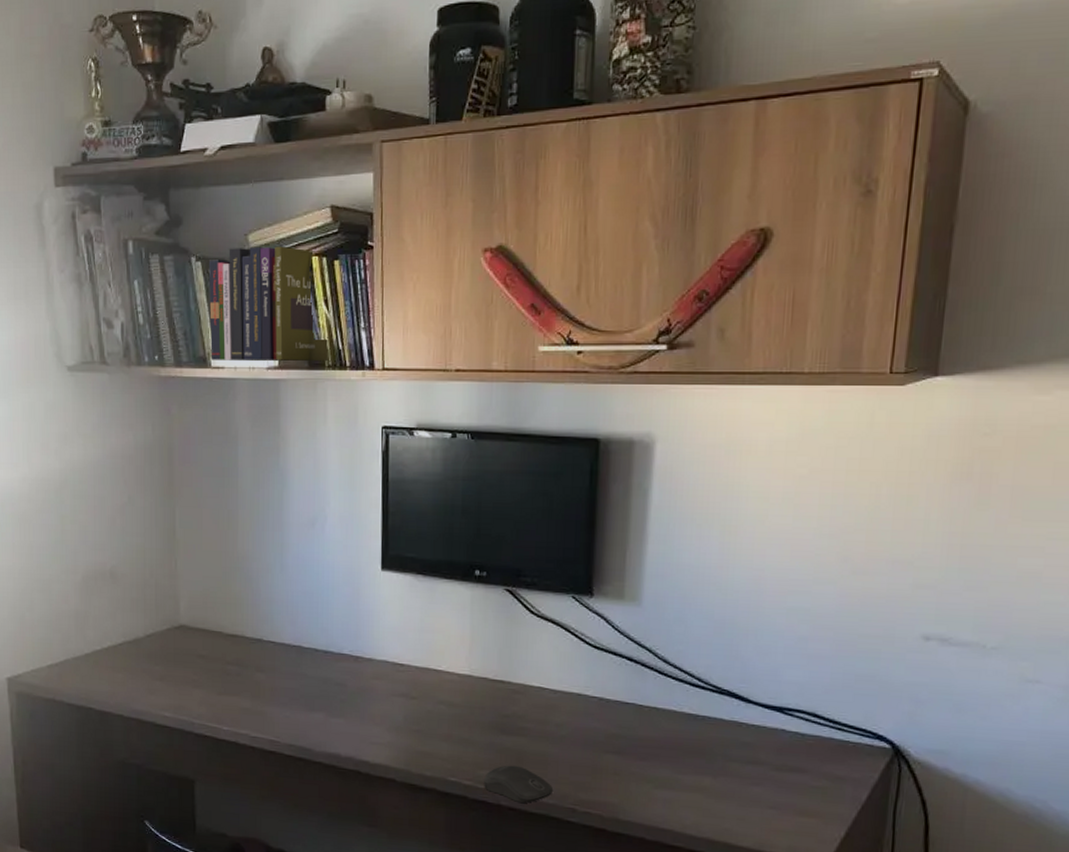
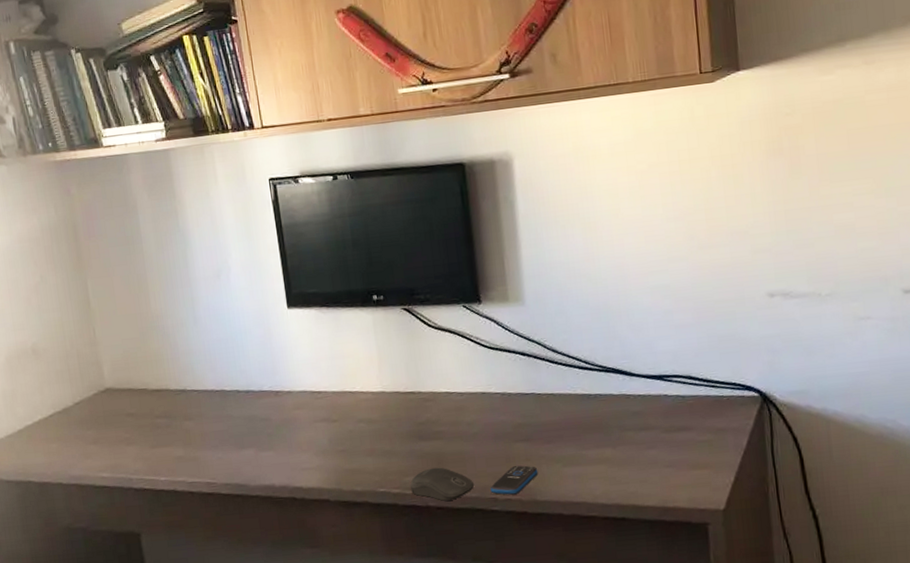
books: present [208,246,328,362] -> none [87,29,211,140]
mobile phone: none [569,778,626,809] -> present [490,465,538,495]

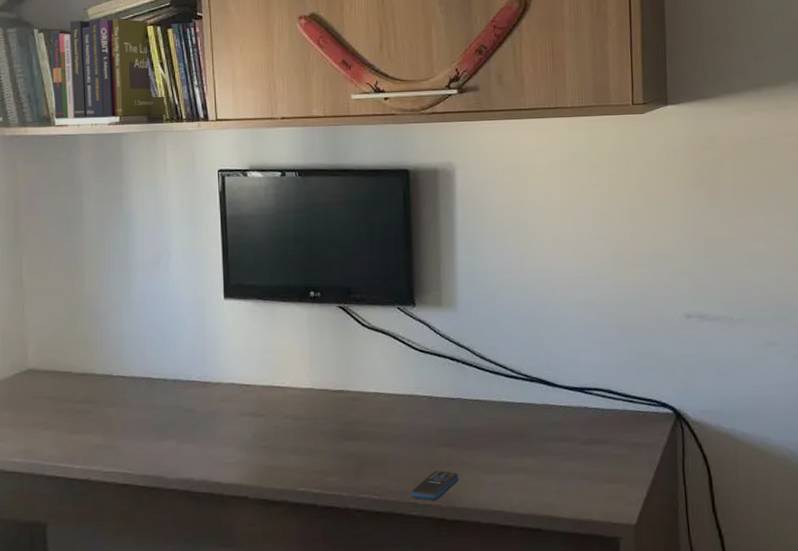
books: none [87,29,211,140] -> present [50,18,165,119]
computer mouse: present [410,467,475,501] -> none [331,468,396,504]

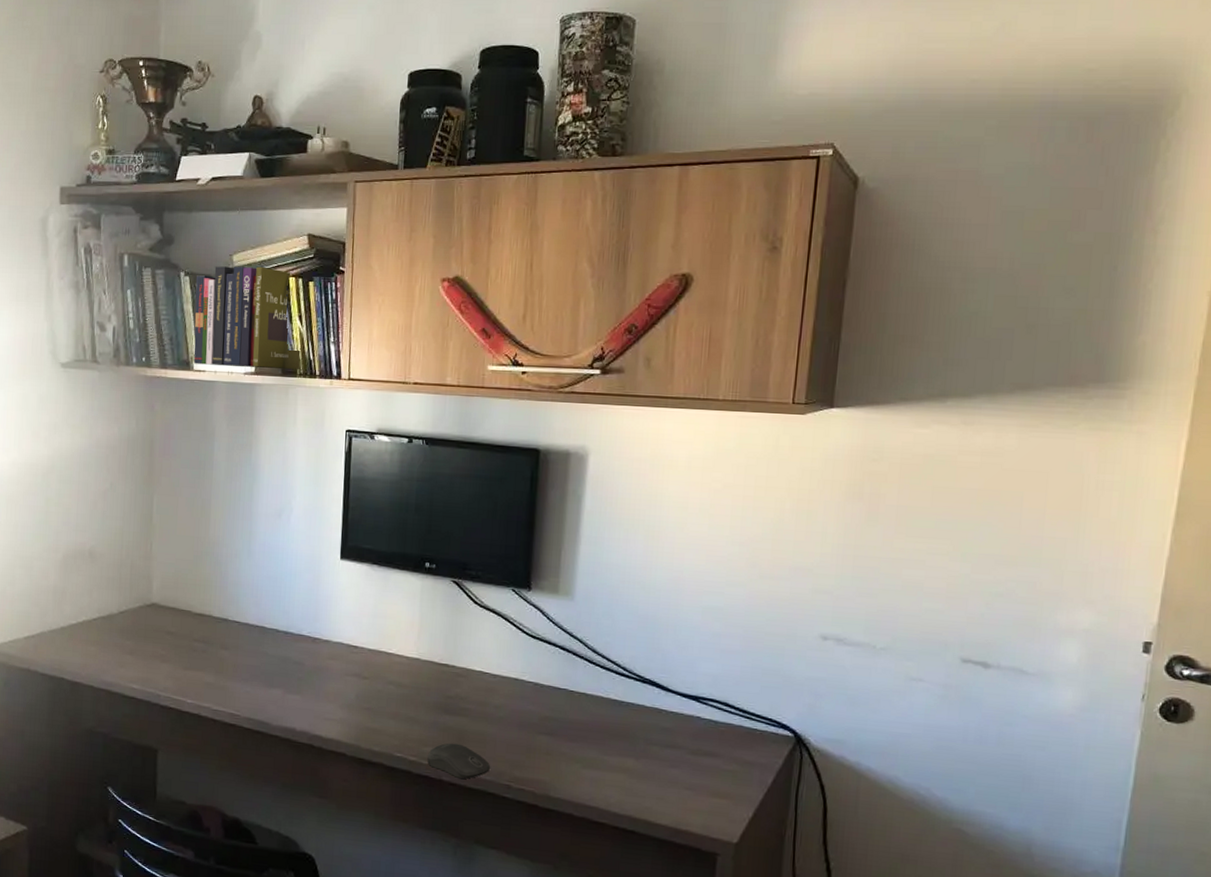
computer mouse: none [331,468,396,504] -> present [427,743,491,779]
mobile phone: present [410,471,459,500] -> none [505,757,557,786]

